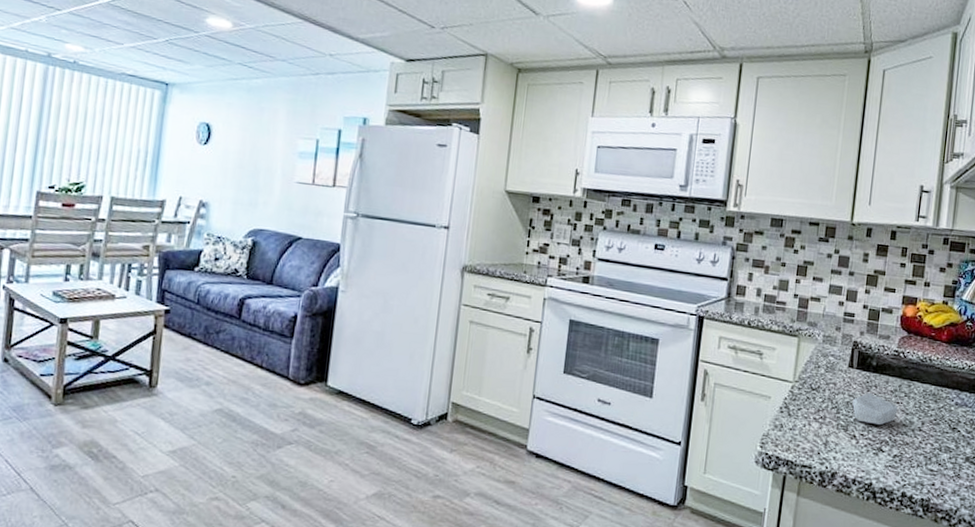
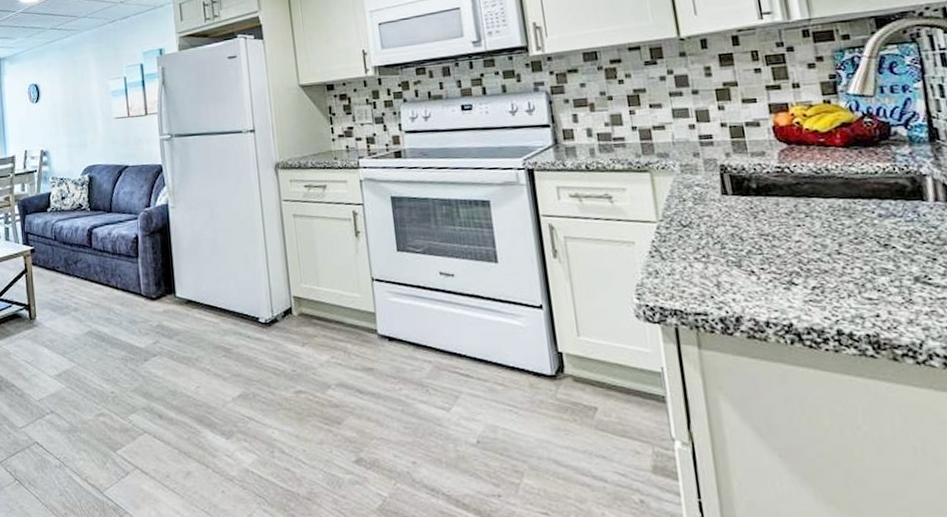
soap bar: present [852,393,898,426] -> none [738,220,802,255]

